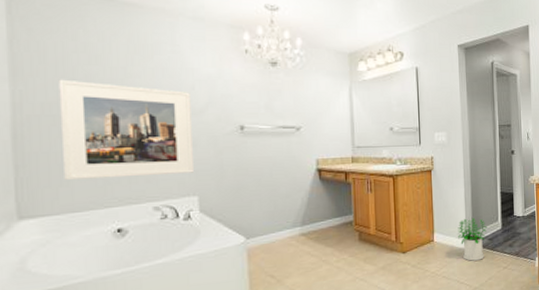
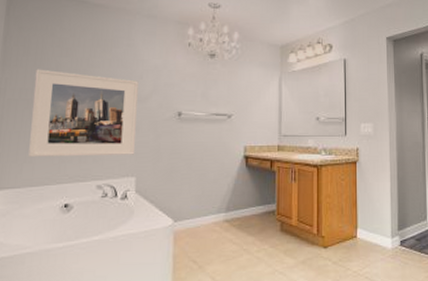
potted plant: present [458,217,488,261] -> none [382,214,415,262]

